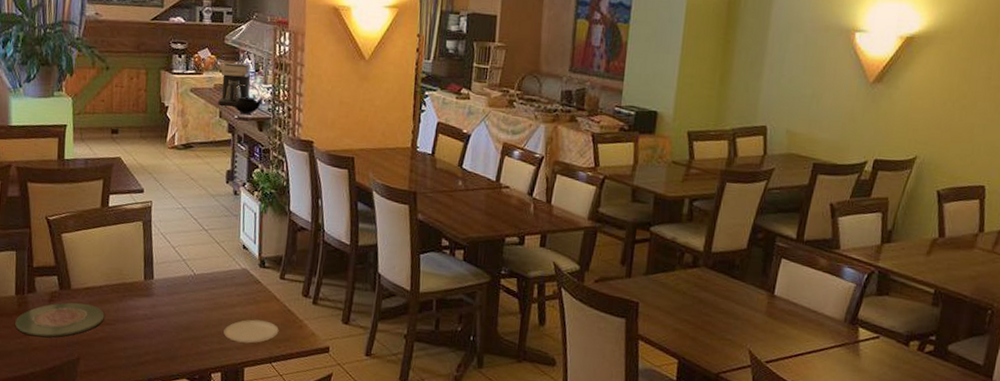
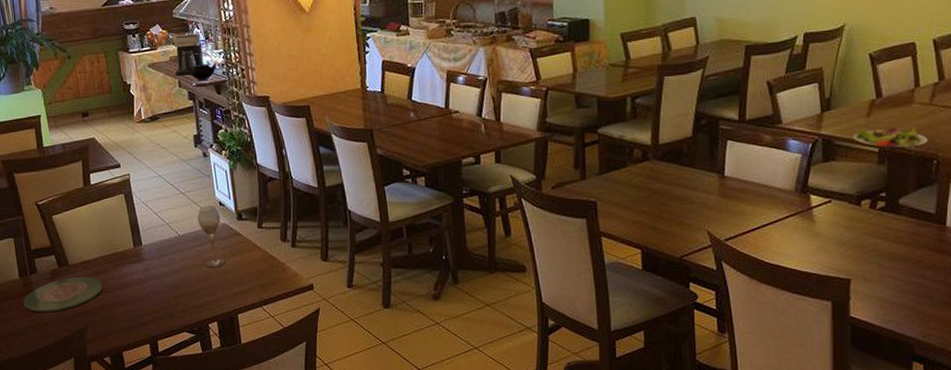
wineglass: none [217,247,242,314] -> present [198,206,226,268]
plate: present [224,319,279,344] -> none [214,268,265,292]
salad plate: none [910,267,985,294] -> present [853,128,928,149]

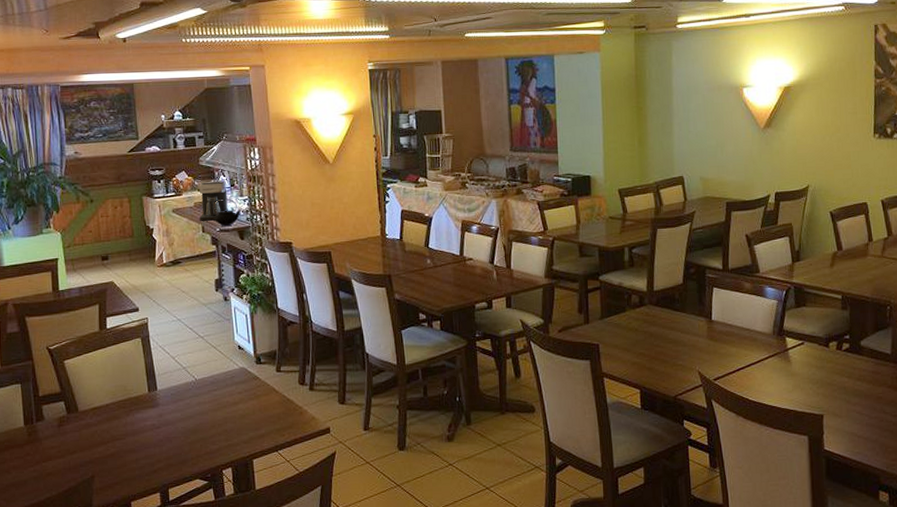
plate: present [23,276,103,313] -> none [27,423,114,463]
wineglass: present [198,206,226,268] -> none [216,349,243,412]
salad plate: present [853,128,928,149] -> none [820,277,882,296]

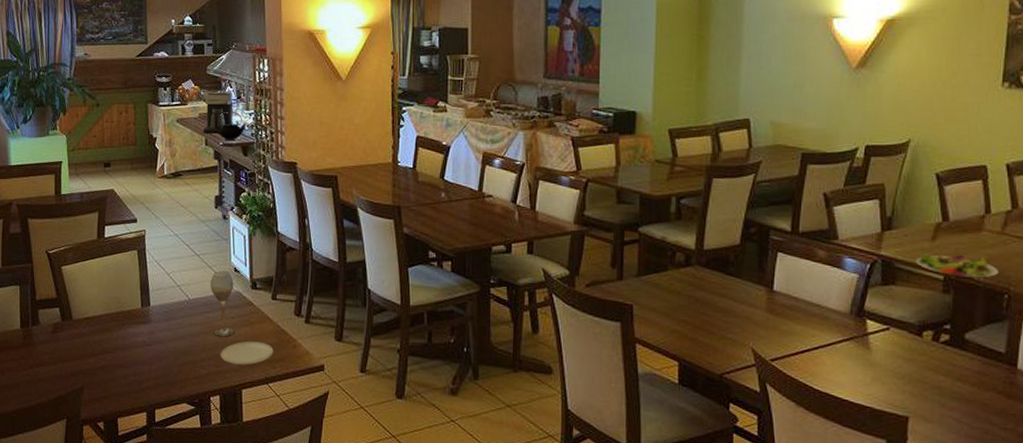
wineglass: none [216,349,243,412] -> present [210,271,235,337]
plate: none [230,412,281,437] -> present [220,341,274,365]
salad plate: none [820,277,882,296] -> present [916,253,999,278]

